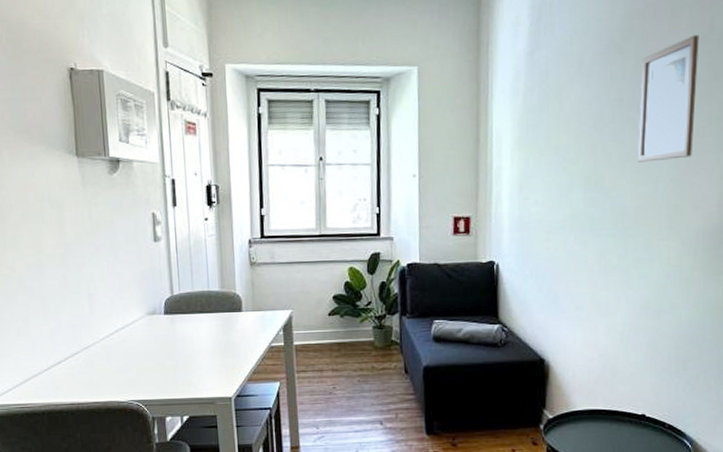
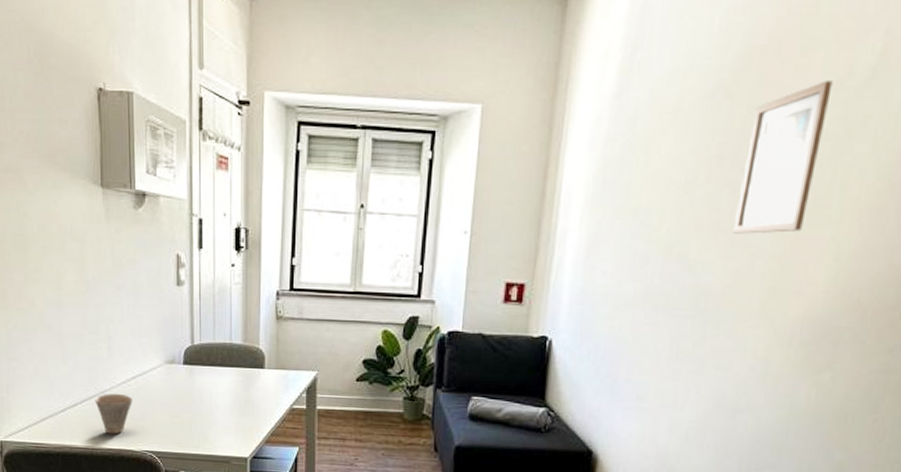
cup: none [78,347,116,388] -> present [95,393,132,434]

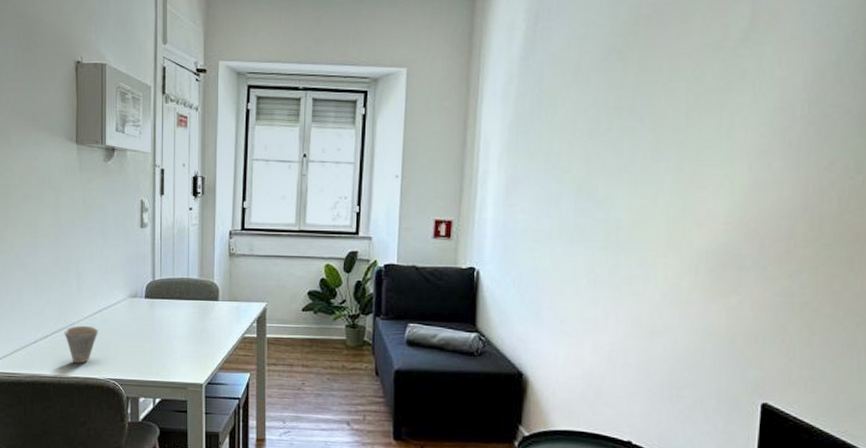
picture frame: present [732,80,833,234] -> none [635,42,711,174]

